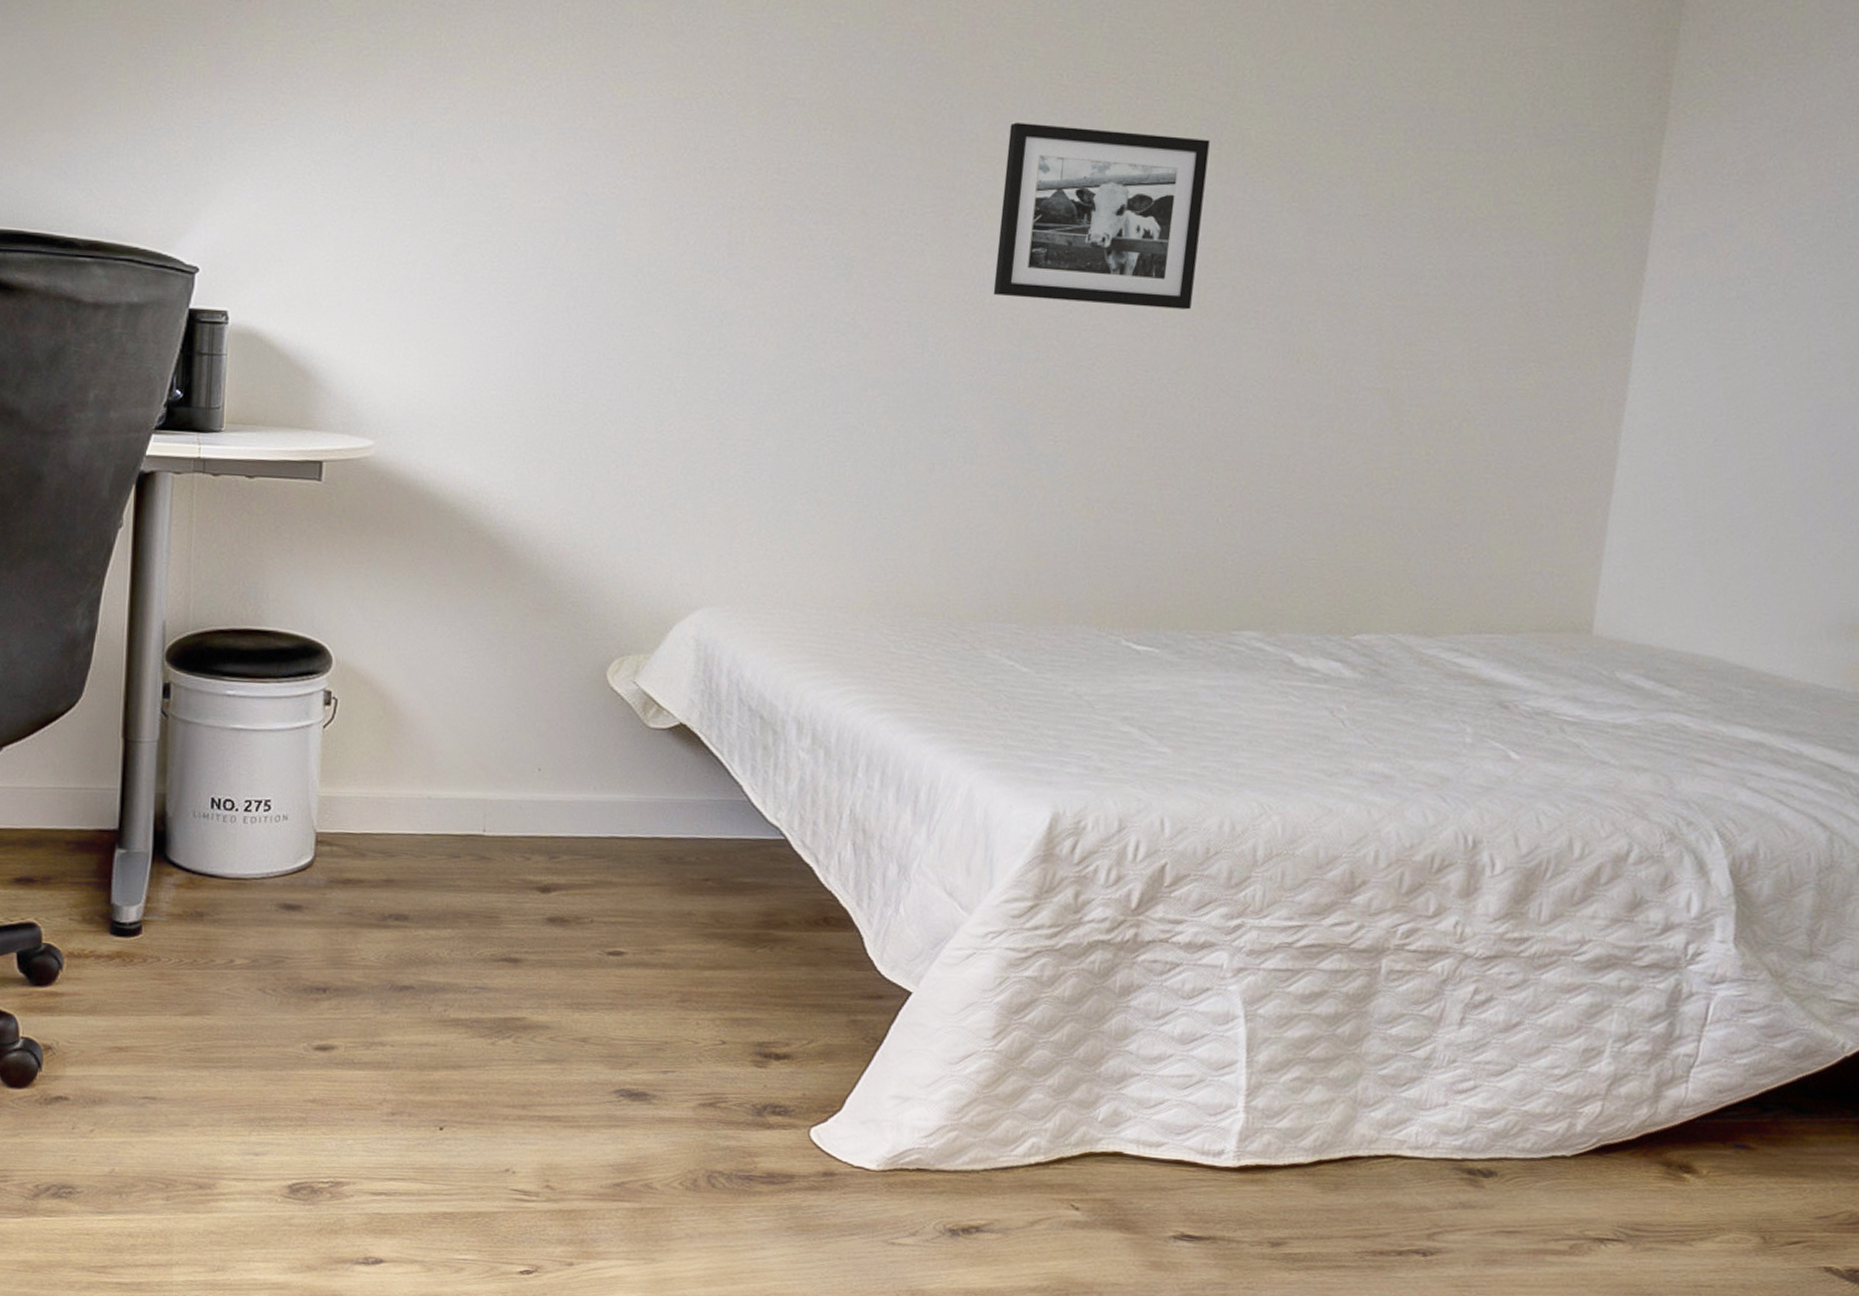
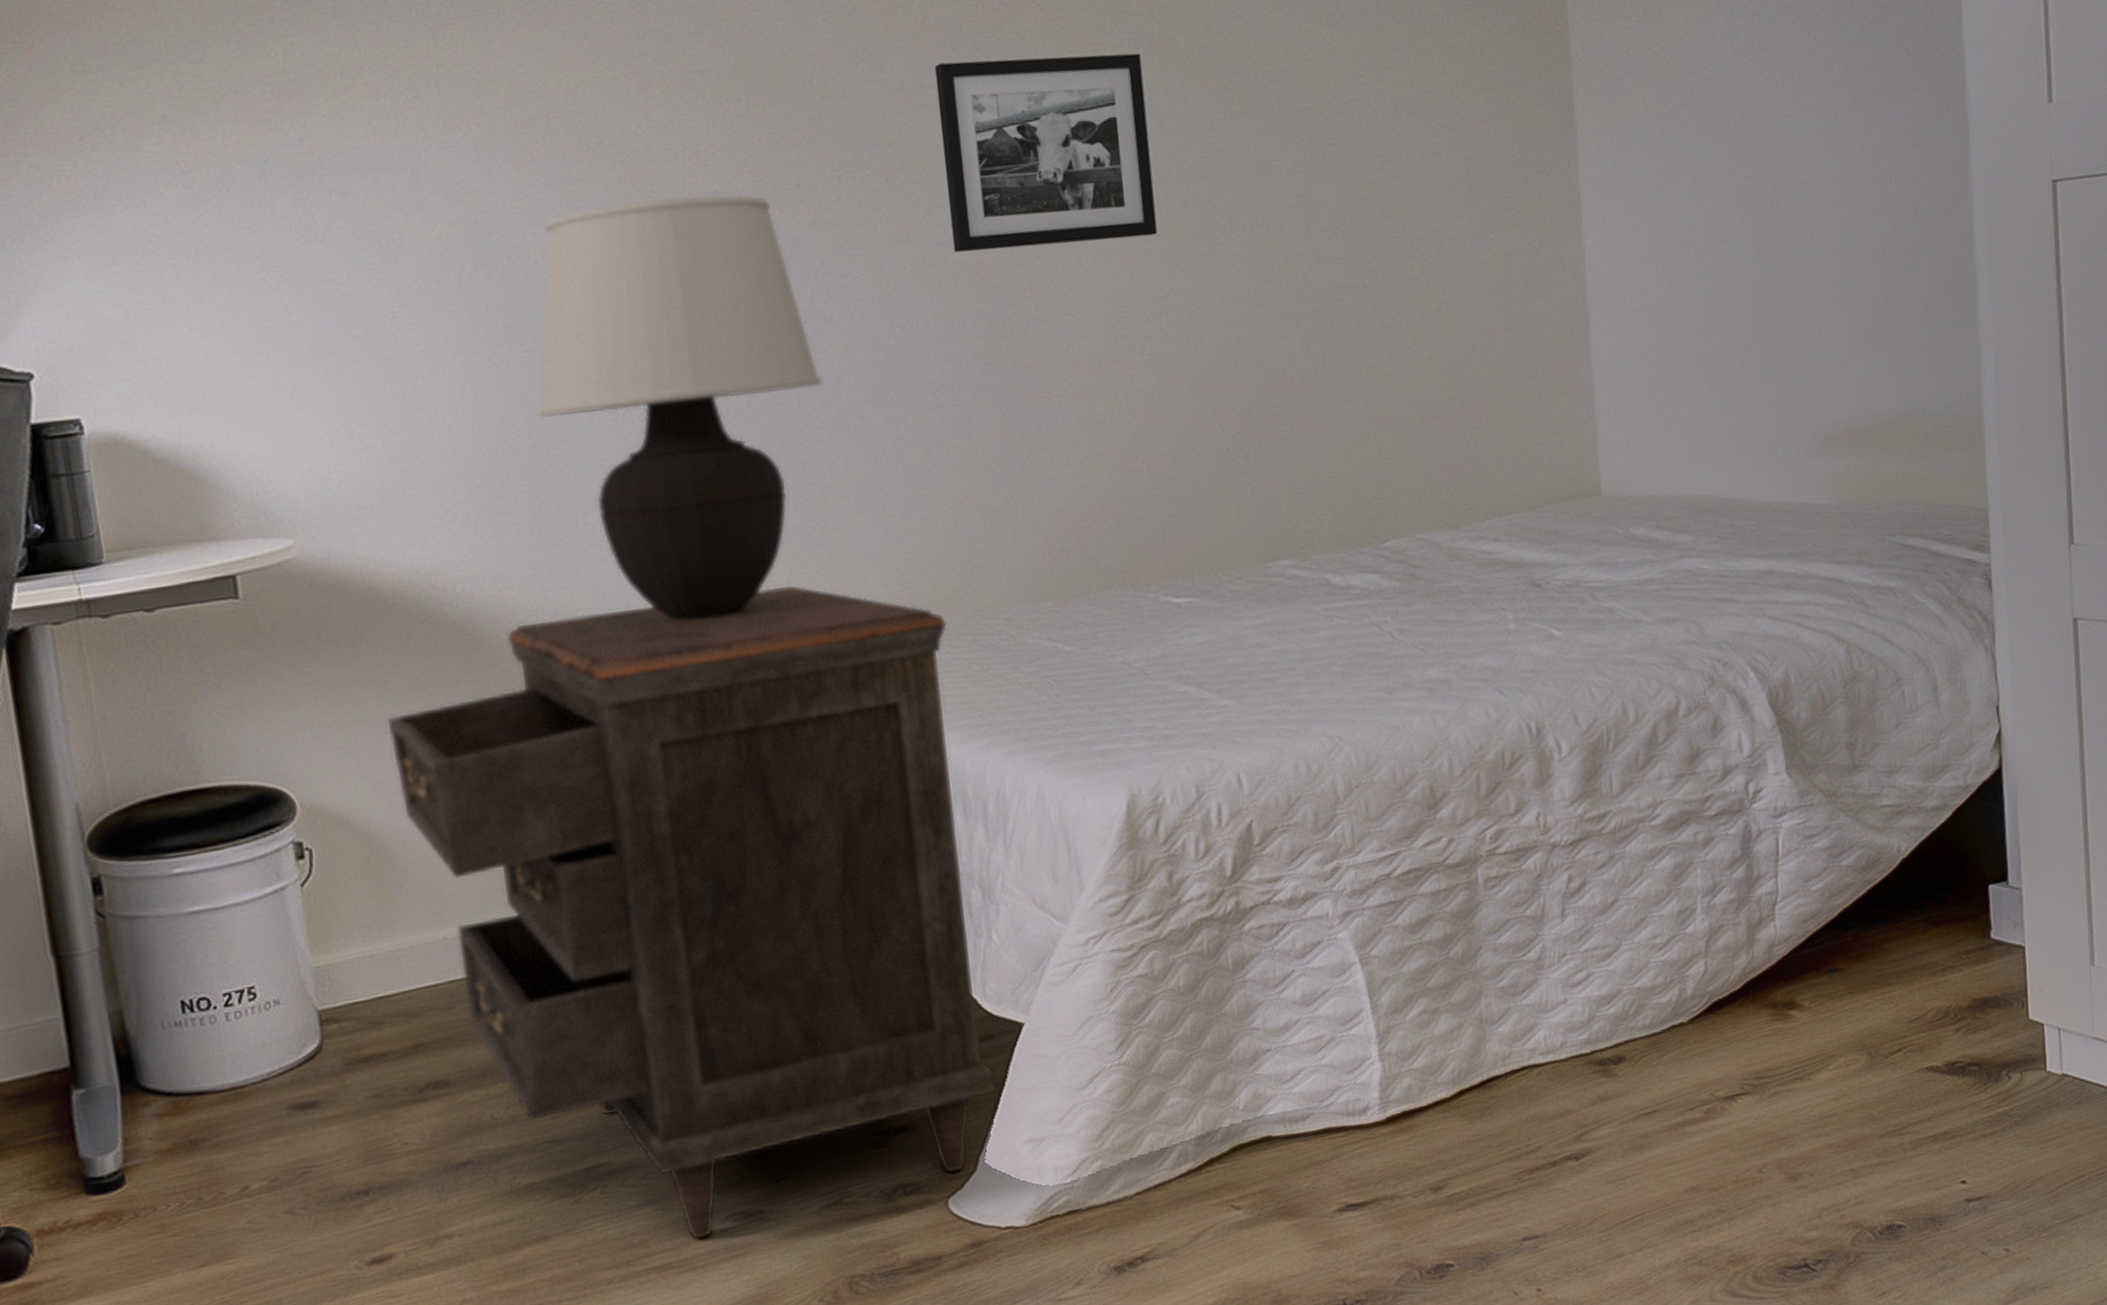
nightstand: none [417,550,917,1107] -> present [388,585,995,1240]
table lamp: none [594,203,849,578] -> present [536,194,823,622]

